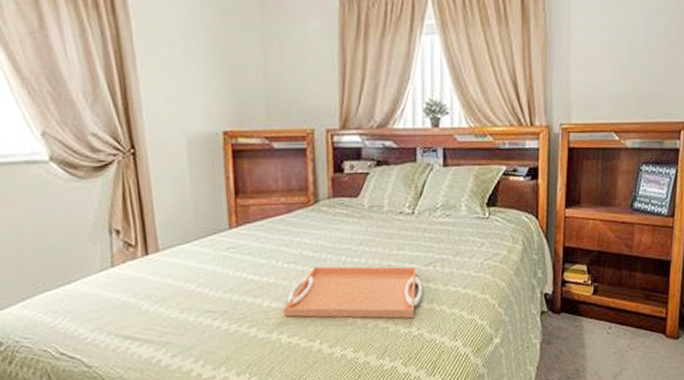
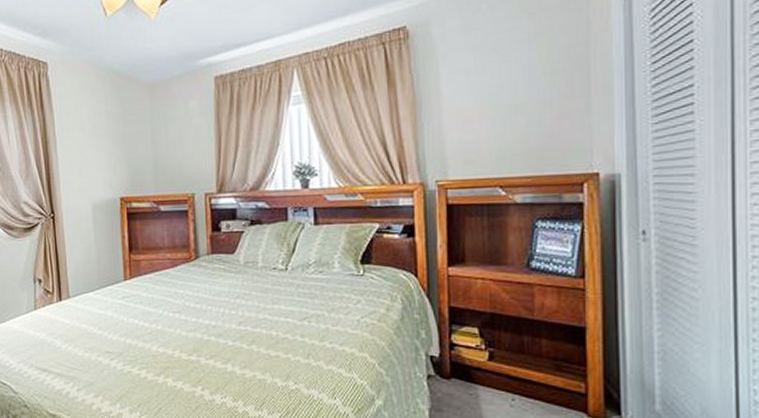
serving tray: present [283,266,423,319] -> none [169,317,298,372]

